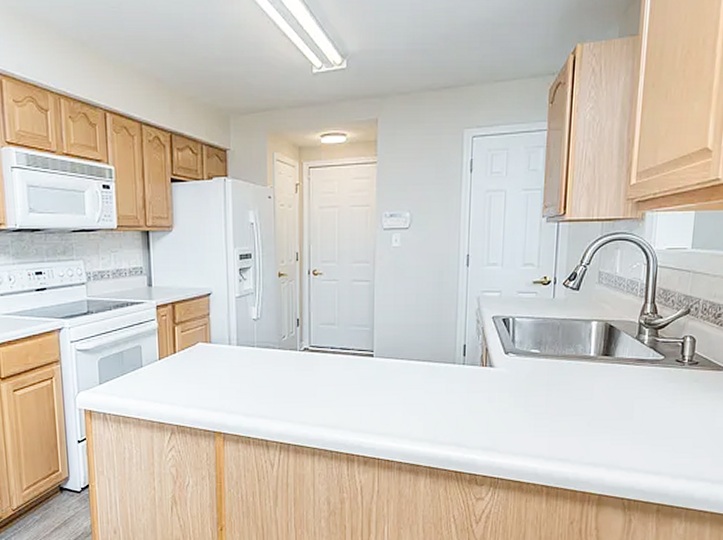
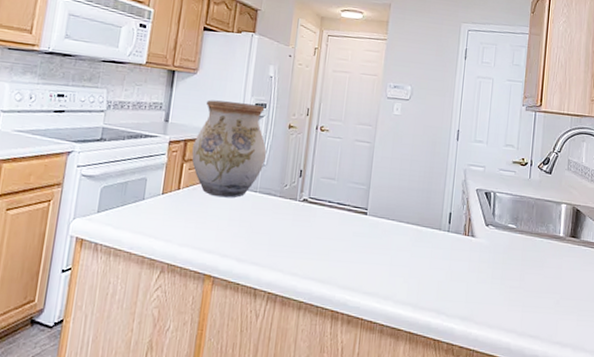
vase: none [181,256,258,356] -> present [192,100,267,198]

